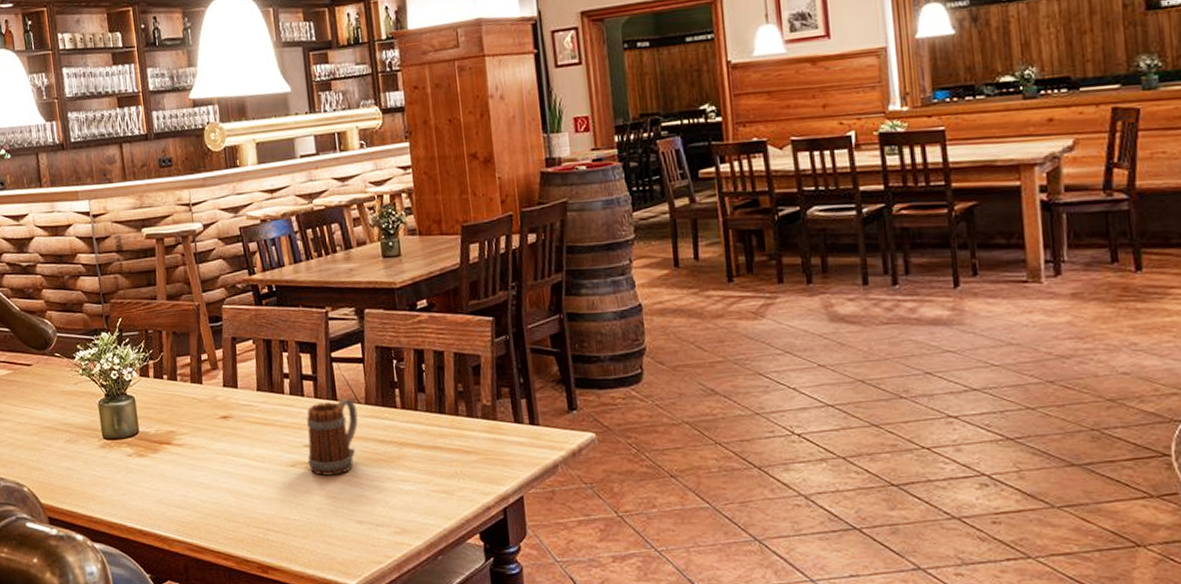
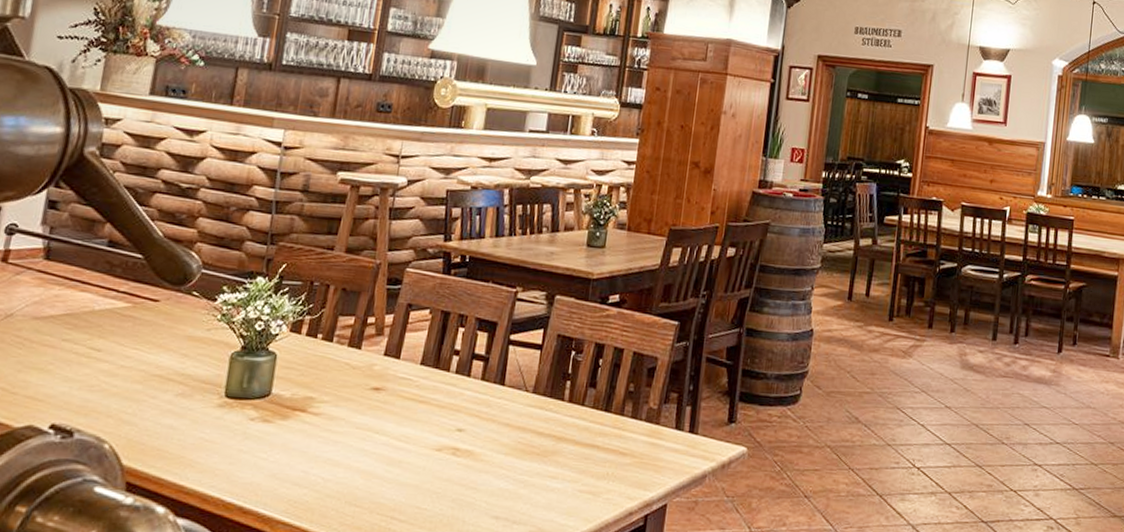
beer mug: present [306,399,358,476] -> none [456,384,523,465]

